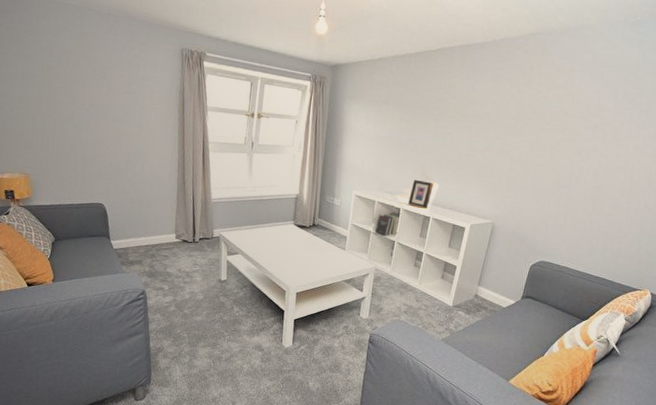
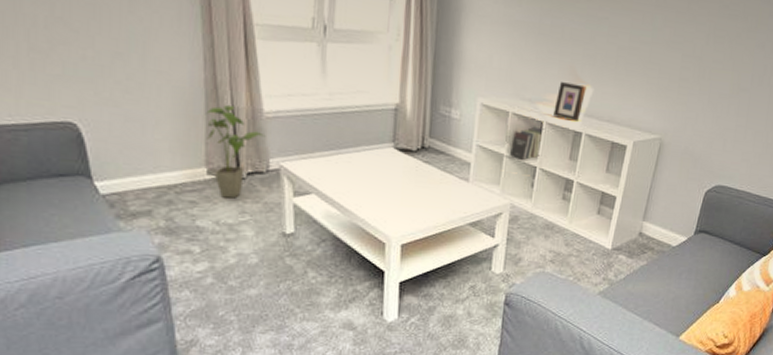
house plant: none [176,194,212,255] -> present [206,105,266,199]

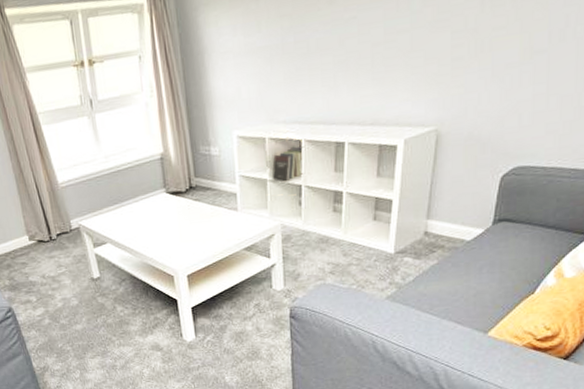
house plant: present [206,105,266,199] -> none [18,183,64,257]
picture frame: present [553,82,586,121] -> none [310,94,342,133]

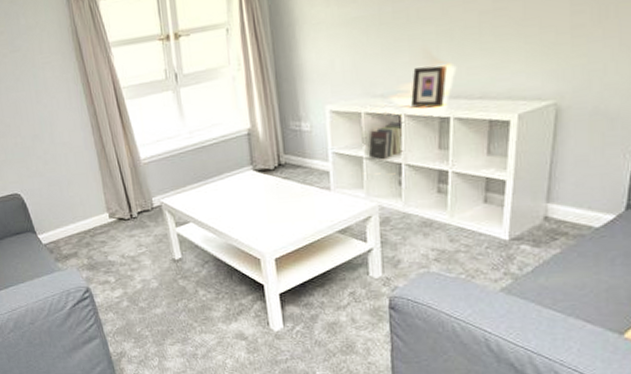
picture frame: none [310,94,342,133] -> present [411,65,447,108]

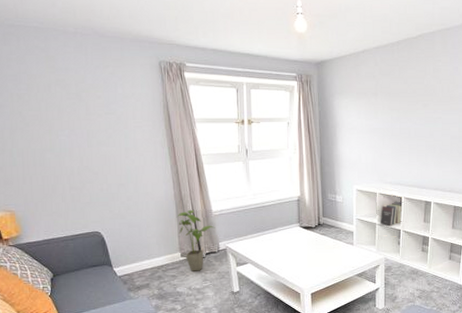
house plant: none [100,159,146,236] -> present [177,210,215,271]
picture frame: present [411,65,447,108] -> none [409,167,431,194]

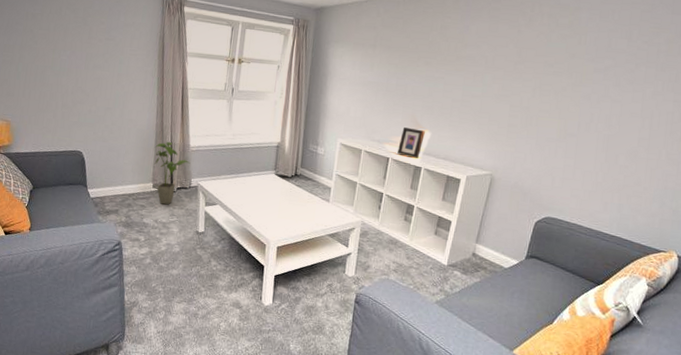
books: present [380,201,404,226] -> none [361,161,390,187]
picture frame: none [409,167,431,194] -> present [397,127,425,158]

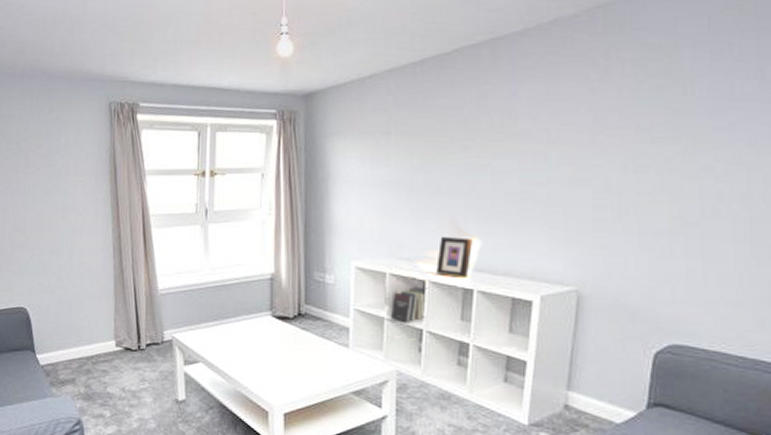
house plant: present [154,142,190,205] -> none [115,286,161,368]
books: none [361,161,390,187] -> present [390,286,428,322]

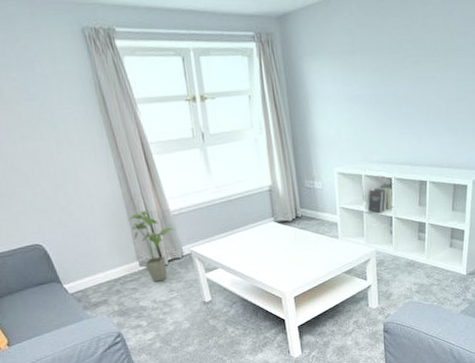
house plant: none [115,286,161,368] -> present [129,211,176,282]
picture frame: present [436,237,472,277] -> none [399,140,425,173]

